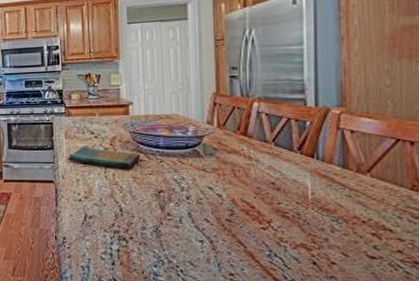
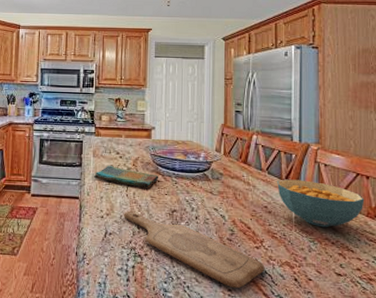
cutting board: none [104,193,275,273] -> present [124,211,265,289]
cereal bowl: none [287,150,408,205] -> present [277,179,365,228]

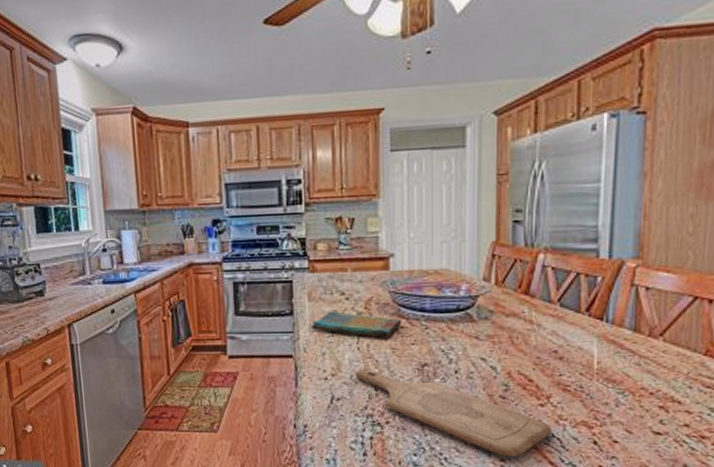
cereal bowl: present [277,179,365,228] -> none [573,311,703,374]

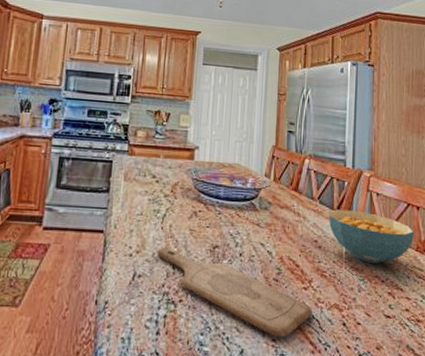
dish towel: present [310,311,402,338] -> none [123,192,201,220]
cereal bowl: none [573,311,703,374] -> present [328,209,415,264]

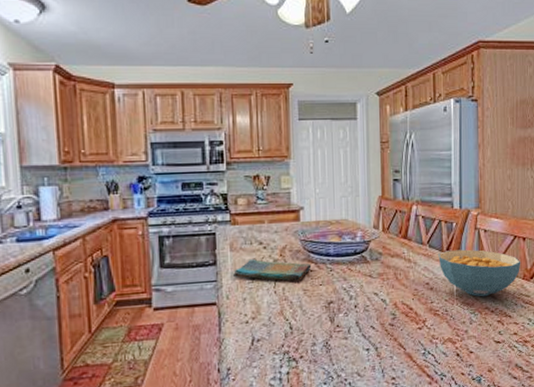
dish towel: none [123,192,201,220] -> present [232,259,312,281]
cutting board: present [157,247,313,338] -> none [273,309,428,376]

